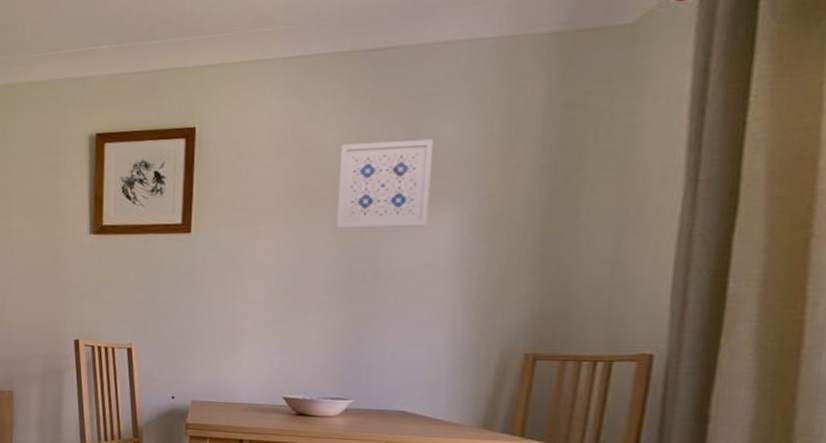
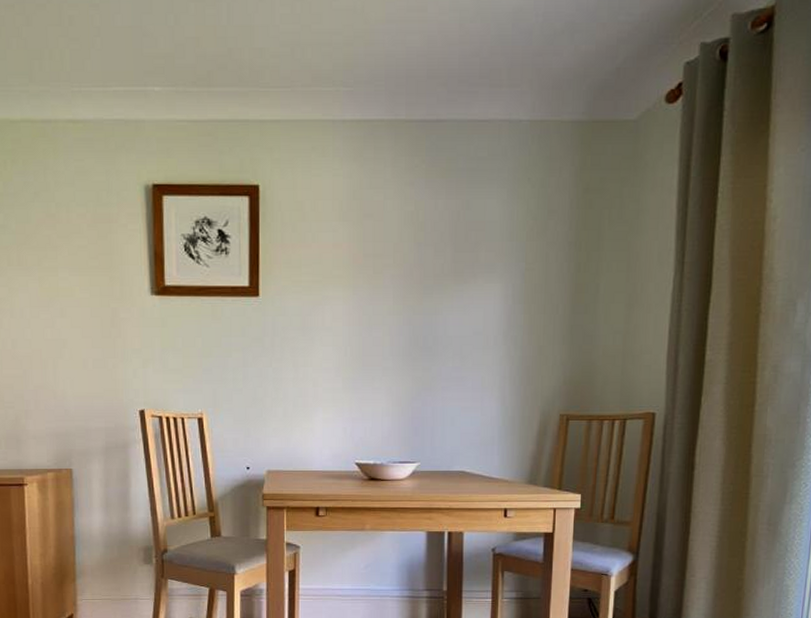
wall art: present [335,139,433,229] -> none [398,212,481,297]

